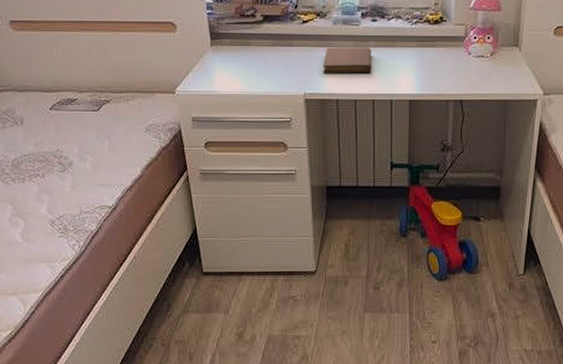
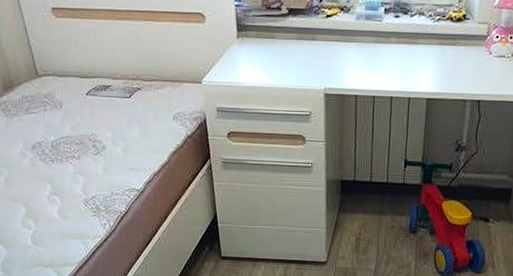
notebook: present [323,47,372,74] -> none [344,42,393,70]

